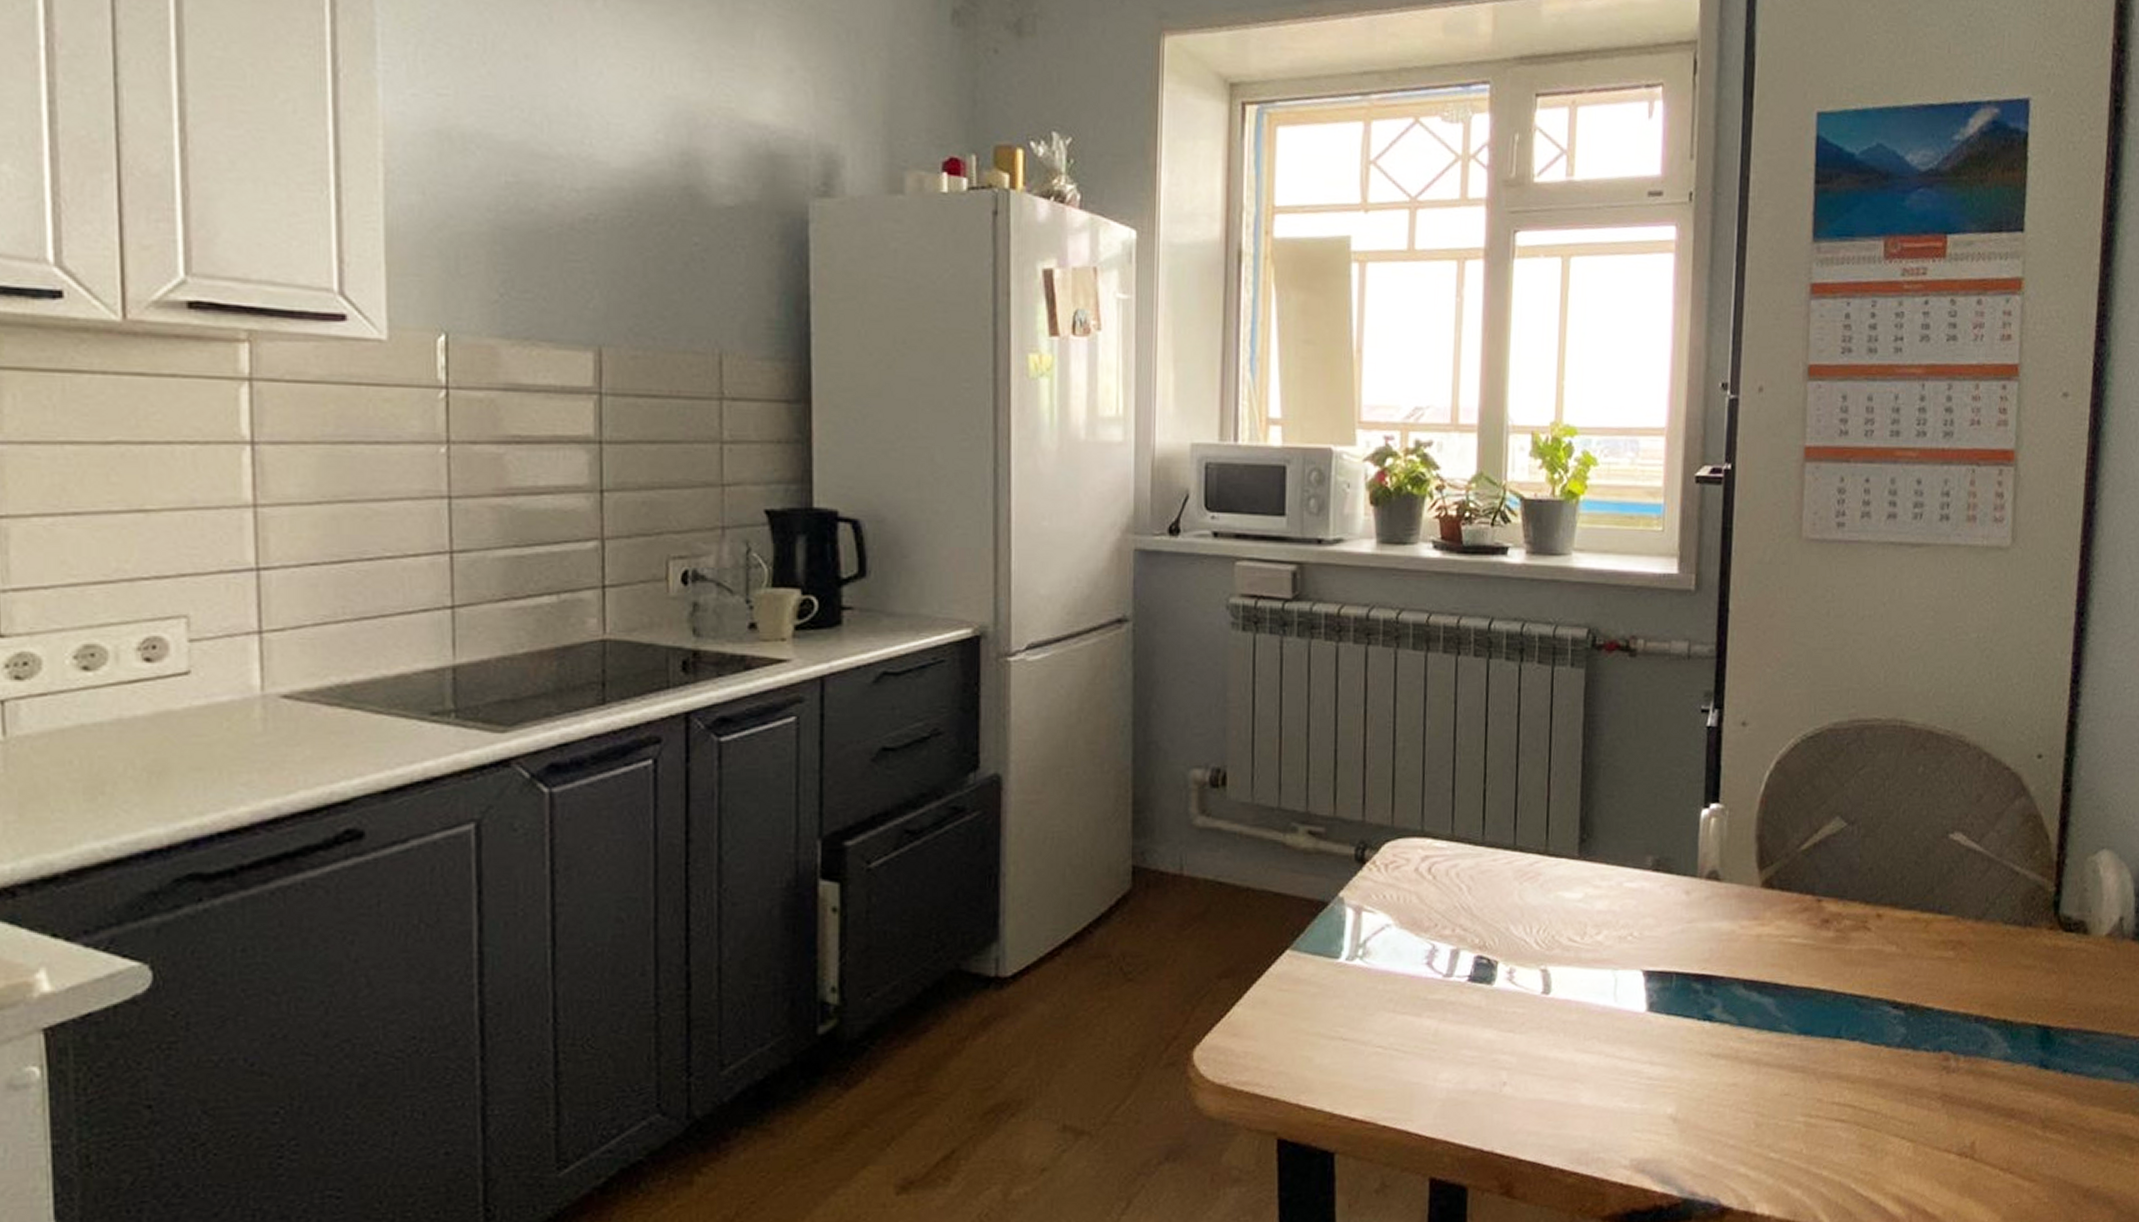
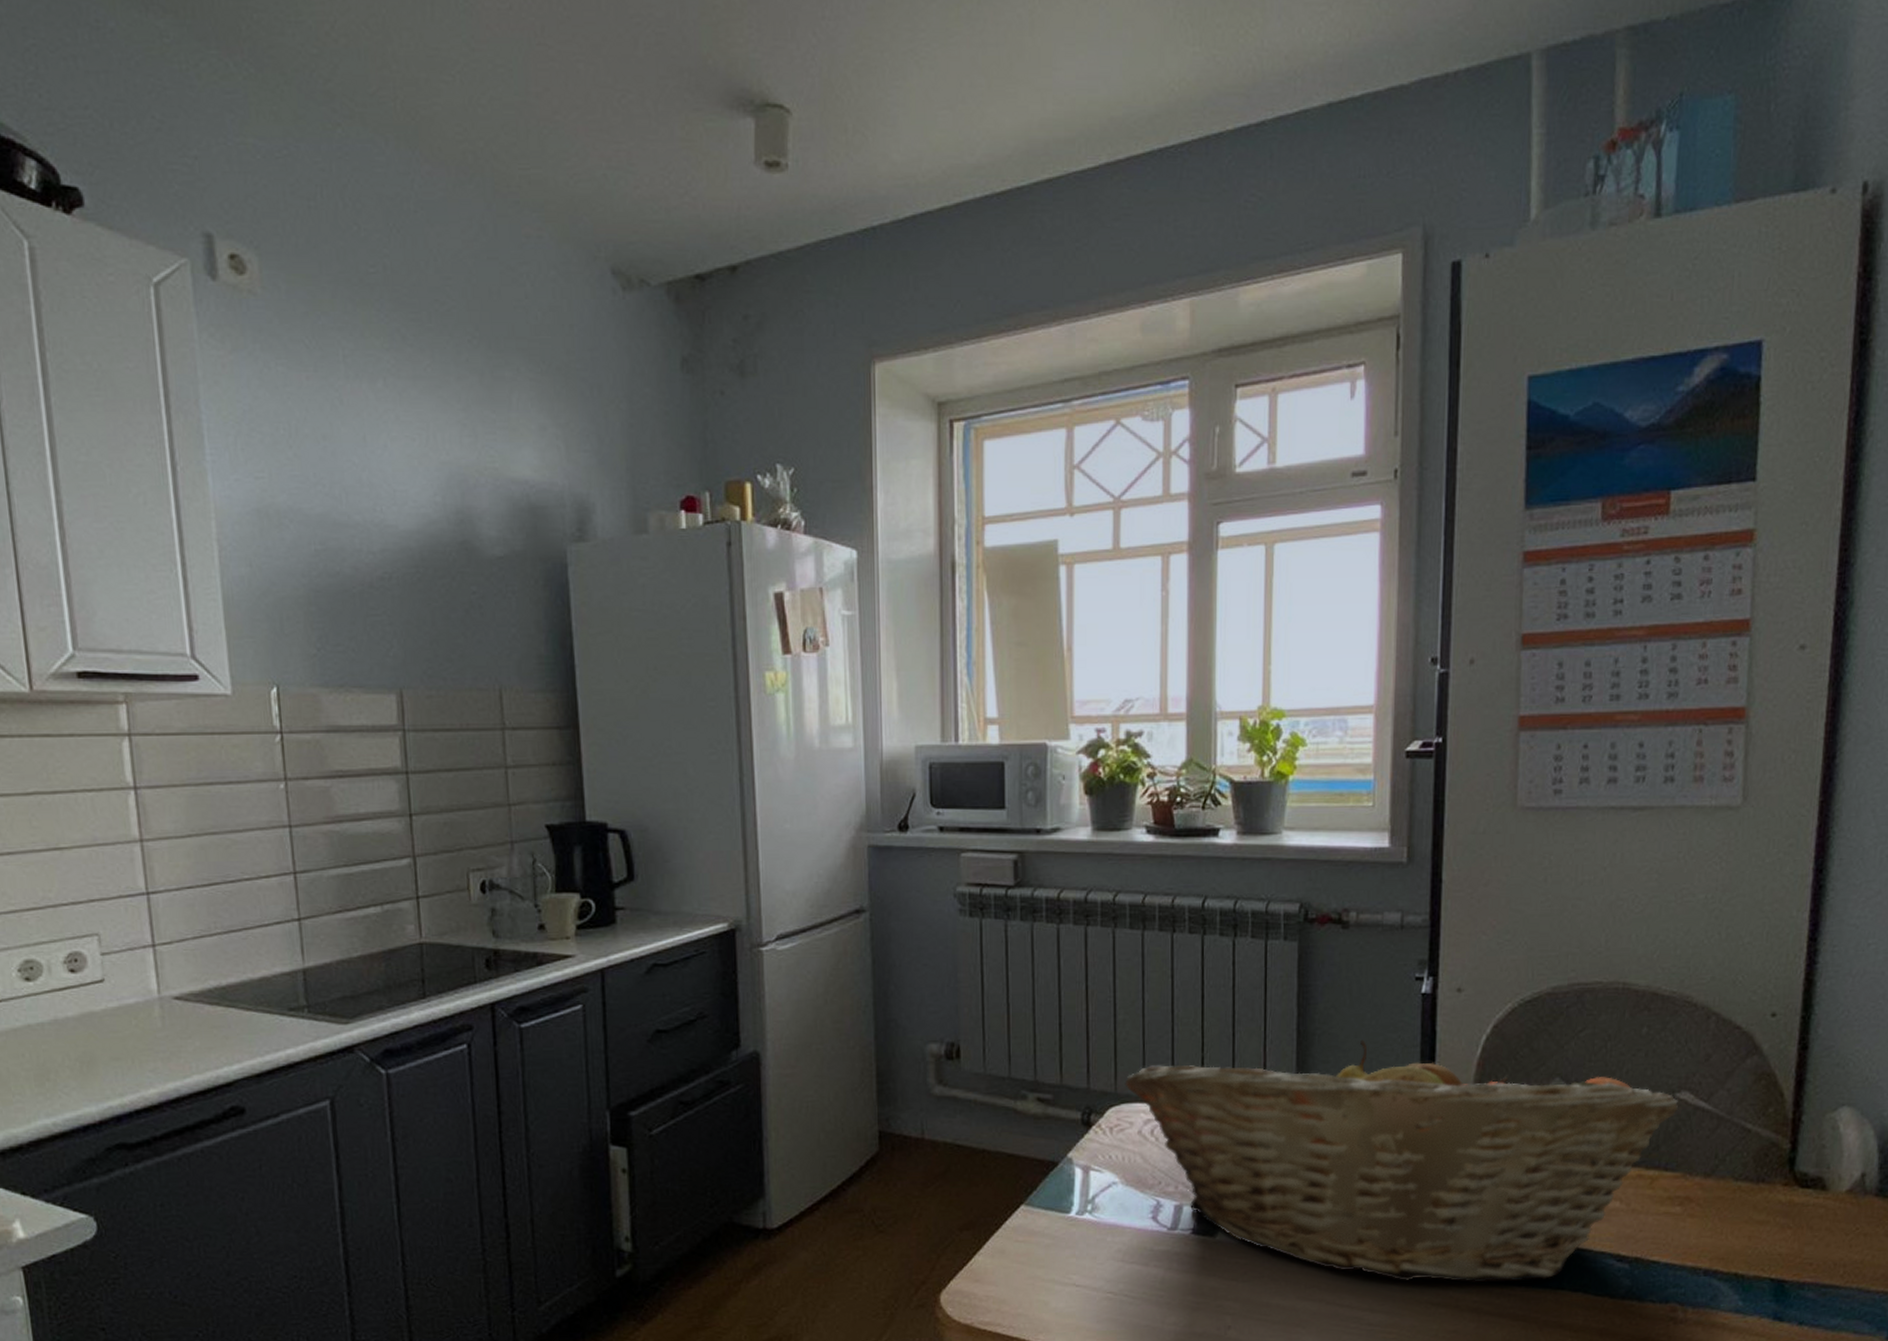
fruit basket: none [1402,773,1952,1032] -> present [1125,1039,1678,1282]

